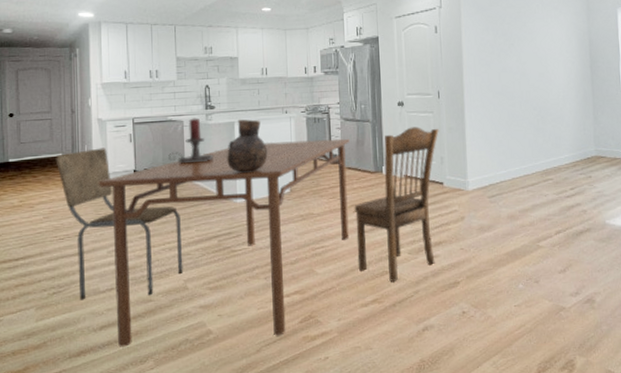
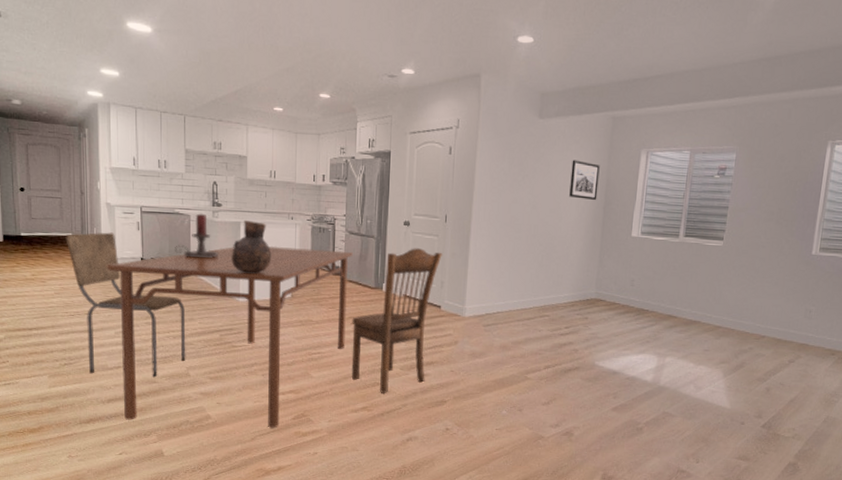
wall art: none [553,24,583,61] -> present [569,160,600,201]

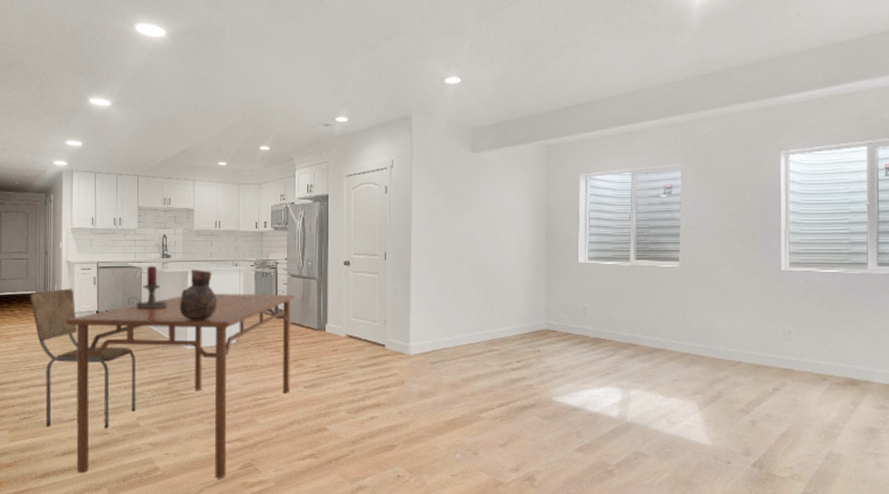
dining chair: present [351,248,442,393] -> none [296,287,384,439]
wall art: present [569,160,600,201] -> none [509,190,538,229]

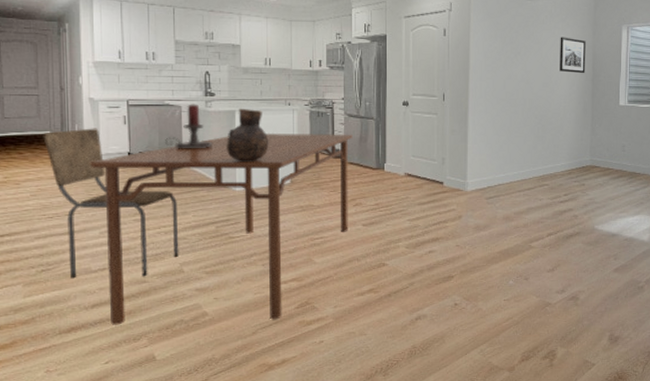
wall art: none [509,190,538,229] -> present [560,37,586,74]

